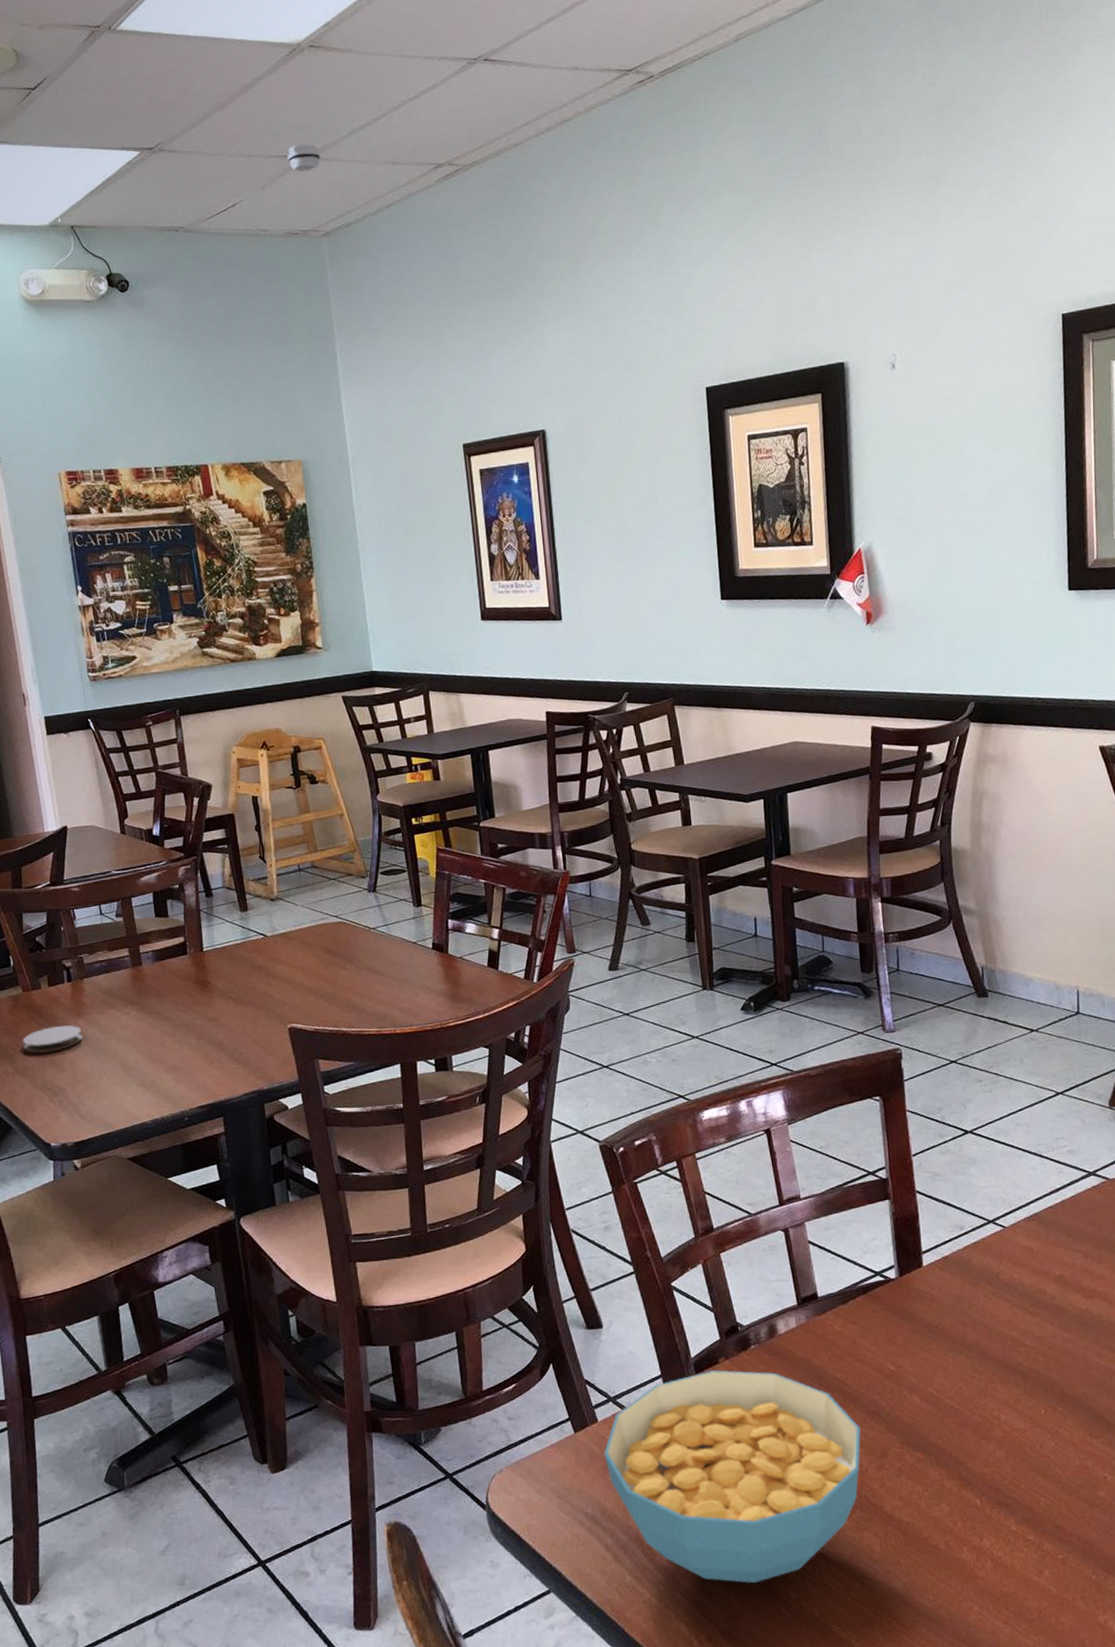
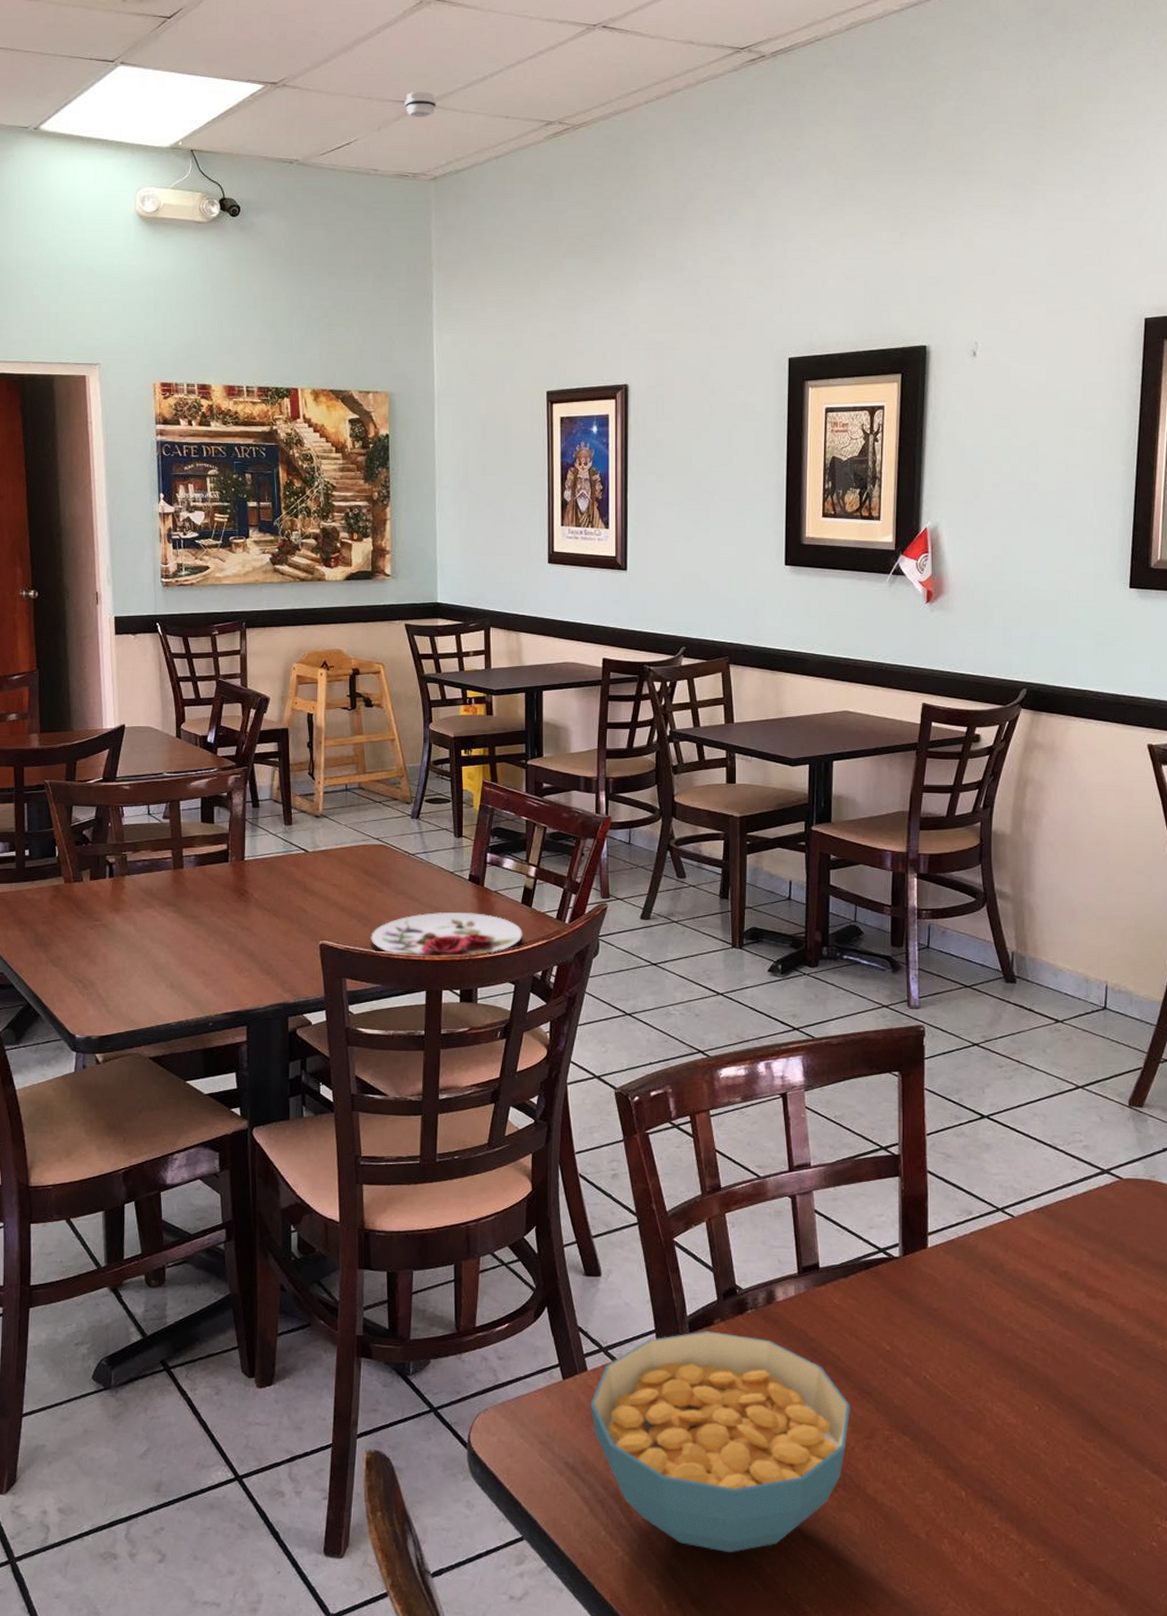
coaster: present [22,1024,83,1054] -> none [59,919,118,945]
plate: none [339,981,492,1031] -> present [371,912,523,956]

